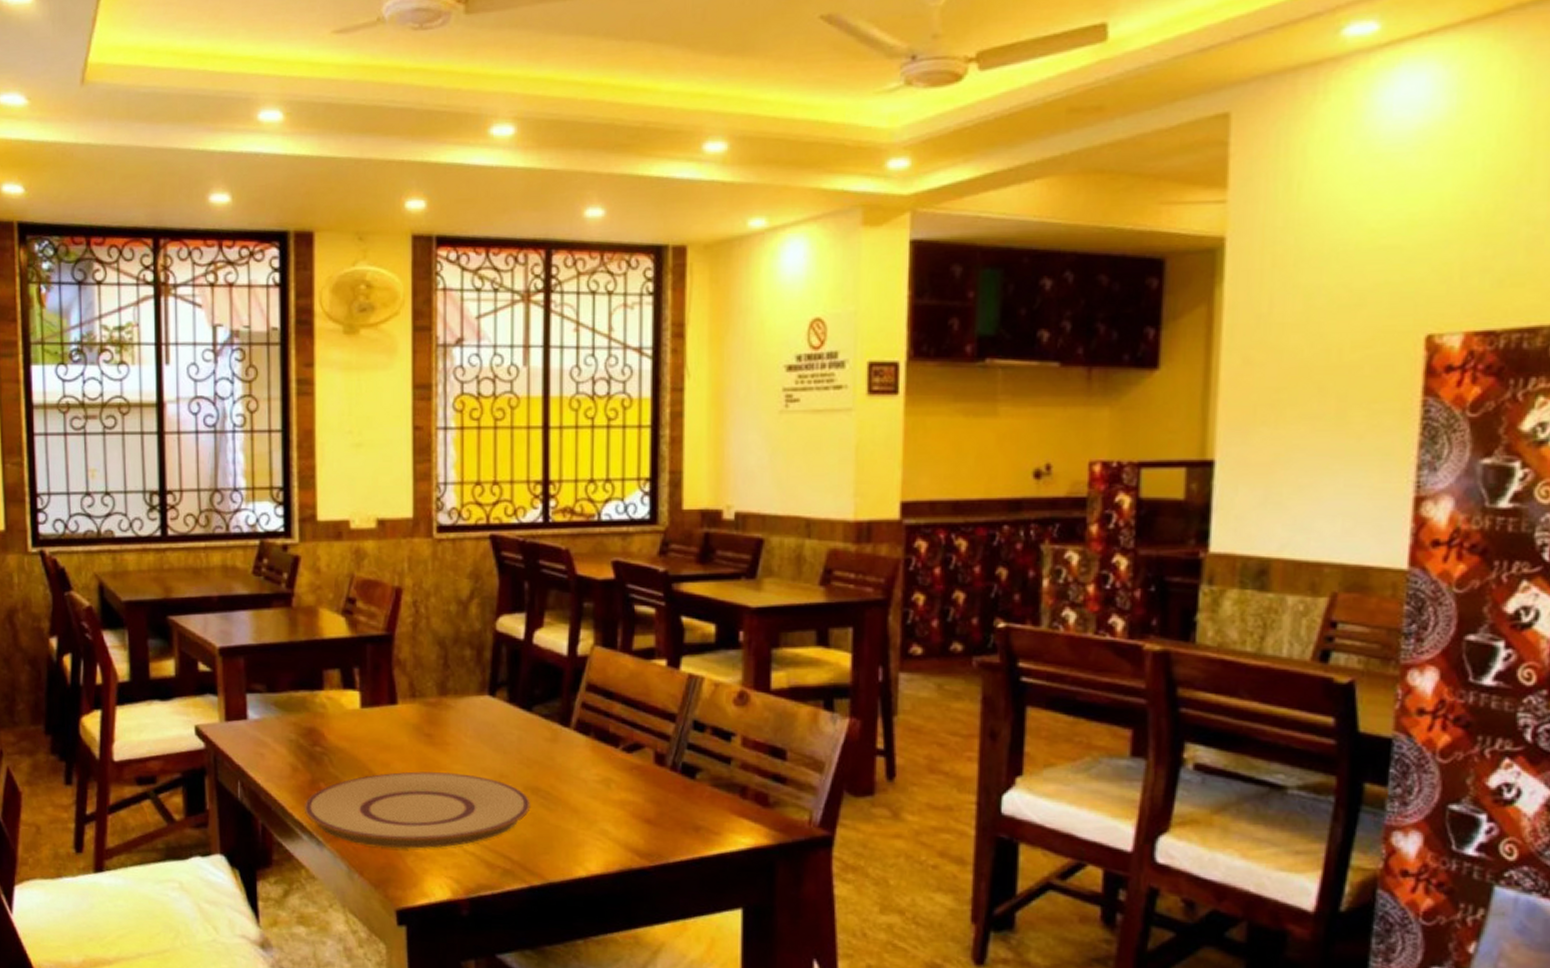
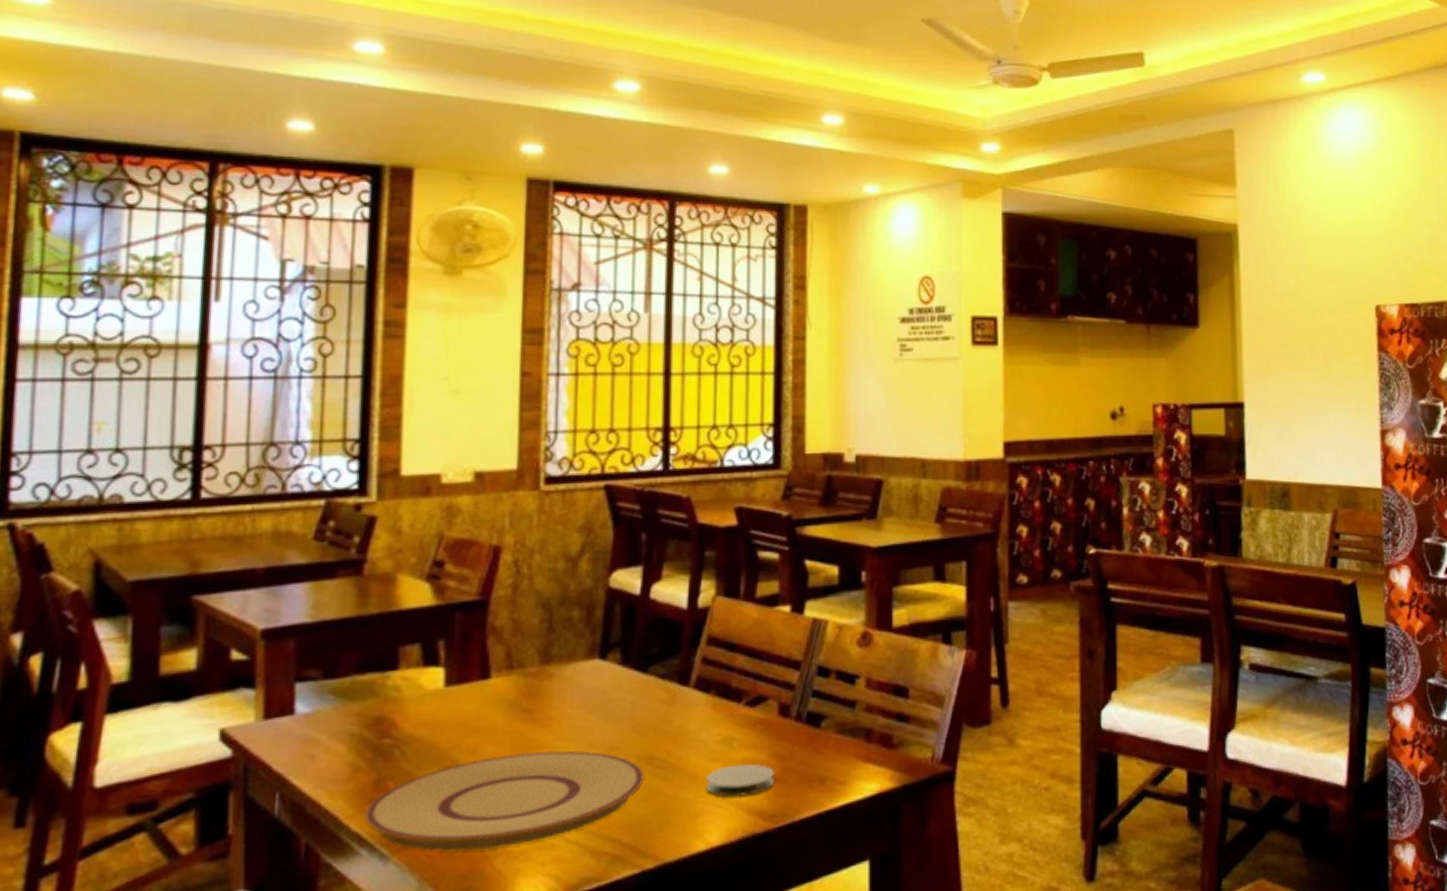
coaster: none [586,804,650,834] -> present [706,763,775,797]

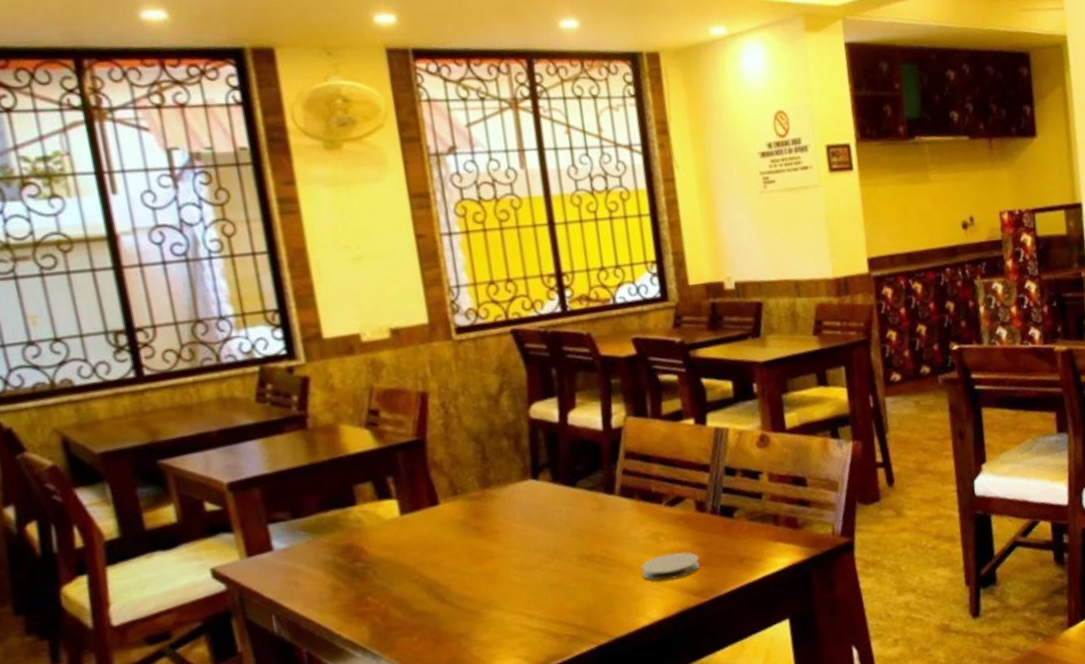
plate: present [364,750,645,852] -> none [352,556,588,648]

